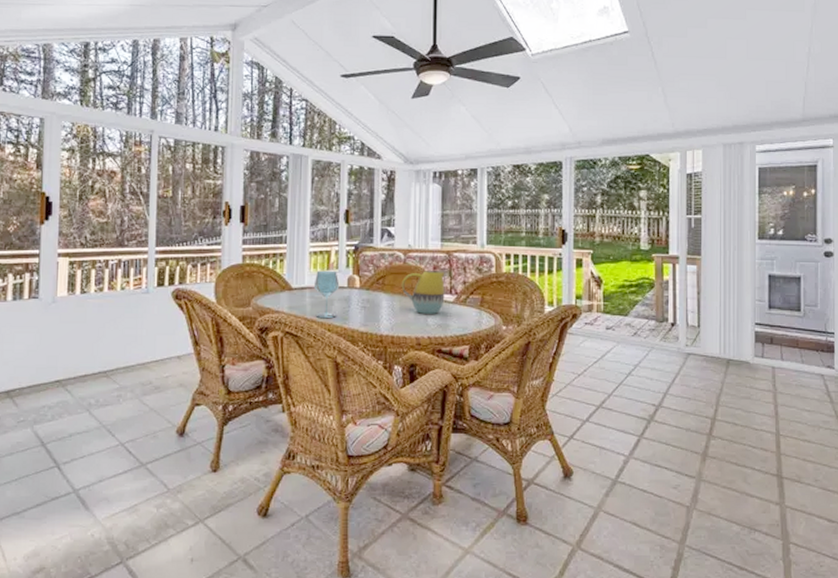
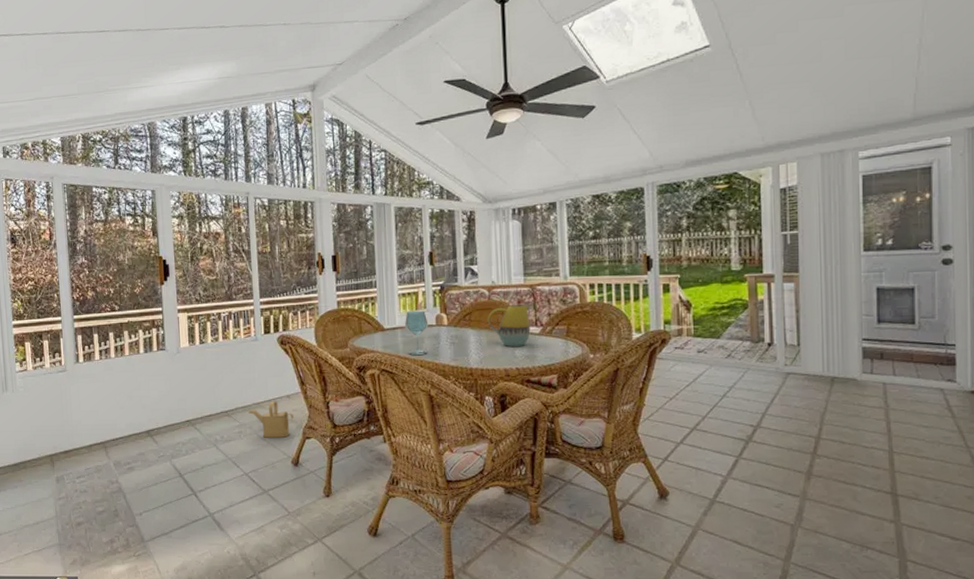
watering can: none [131,362,183,404] -> present [248,401,294,438]

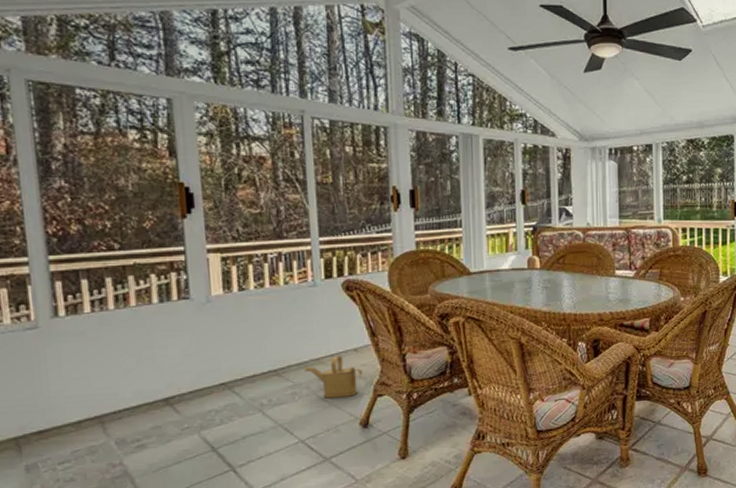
wine glass: present [404,310,429,356] -> none [493,252,520,302]
pitcher: present [487,305,531,348] -> none [581,248,625,292]

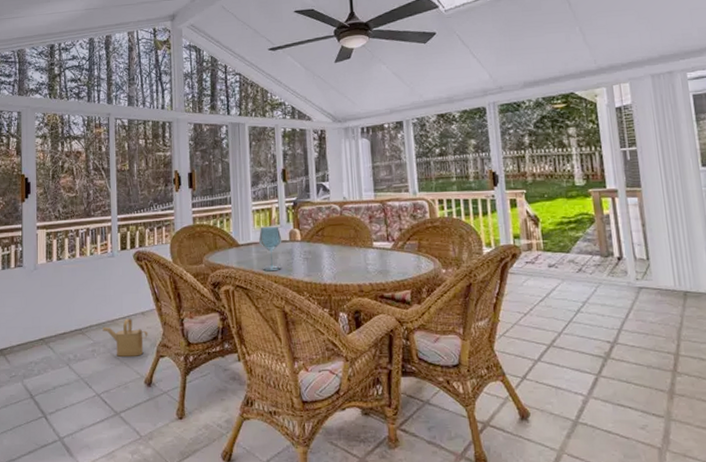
wine glass: none [493,252,520,302] -> present [258,226,282,272]

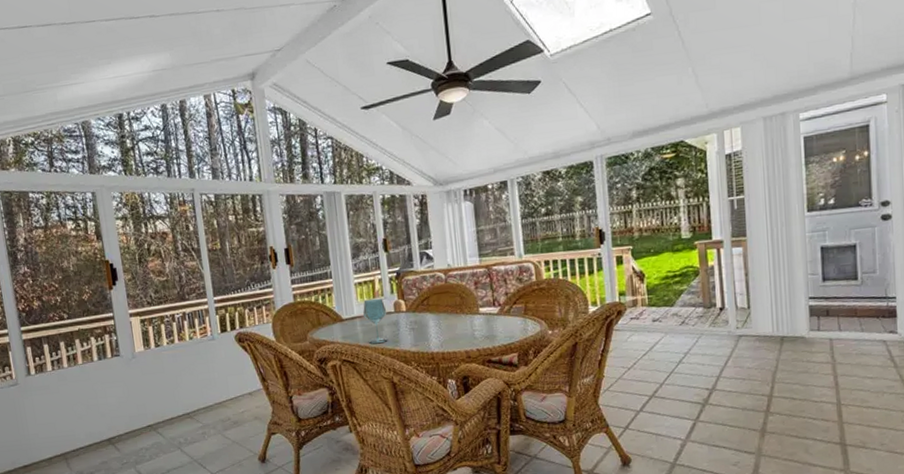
watering can: present [102,318,148,357] -> none [210,399,258,437]

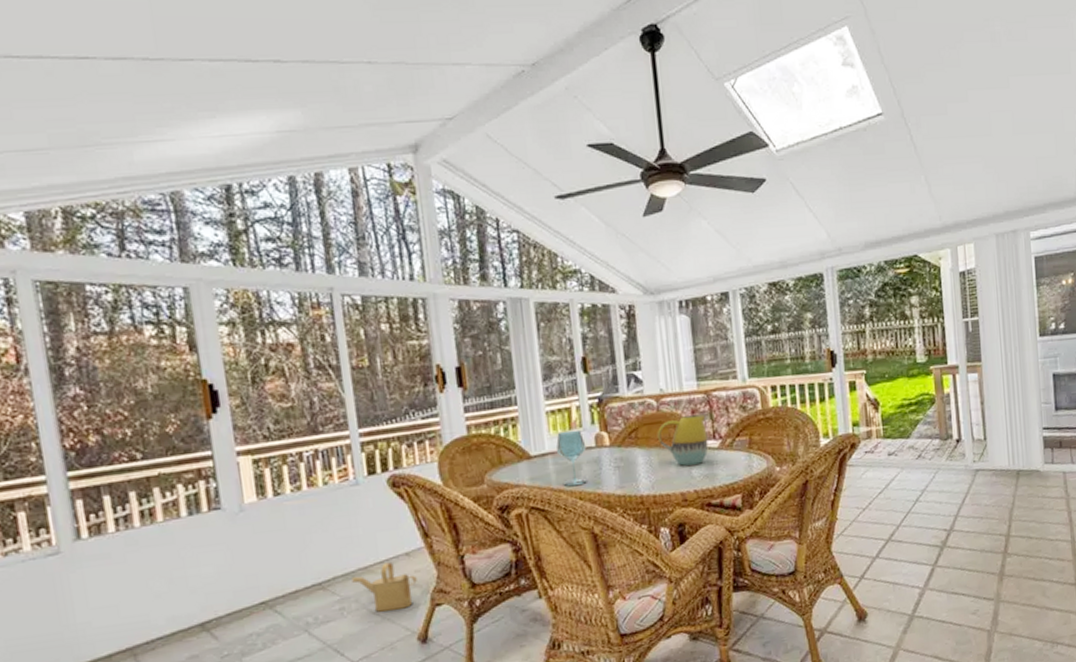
watering can: none [210,399,258,437] -> present [352,562,417,612]
pitcher: none [445,285,489,329] -> present [657,414,709,467]

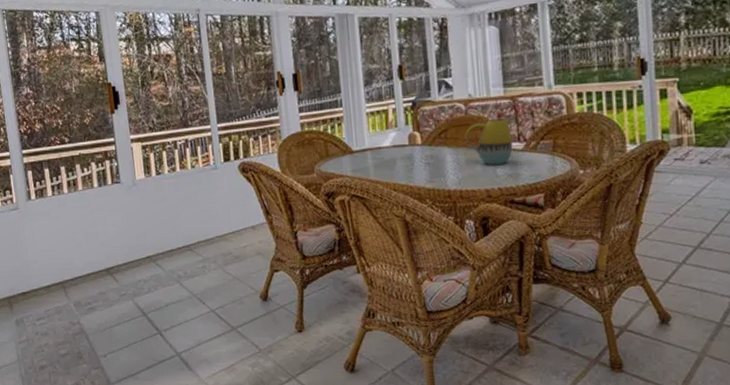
watering can: present [352,562,417,612] -> none [211,233,260,272]
wine glass: present [555,429,587,487] -> none [374,129,401,179]

